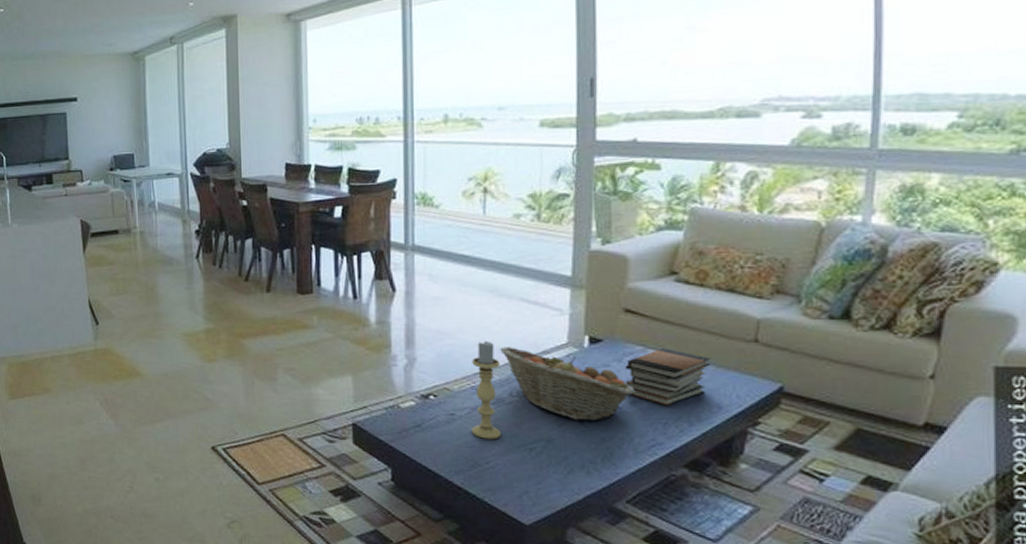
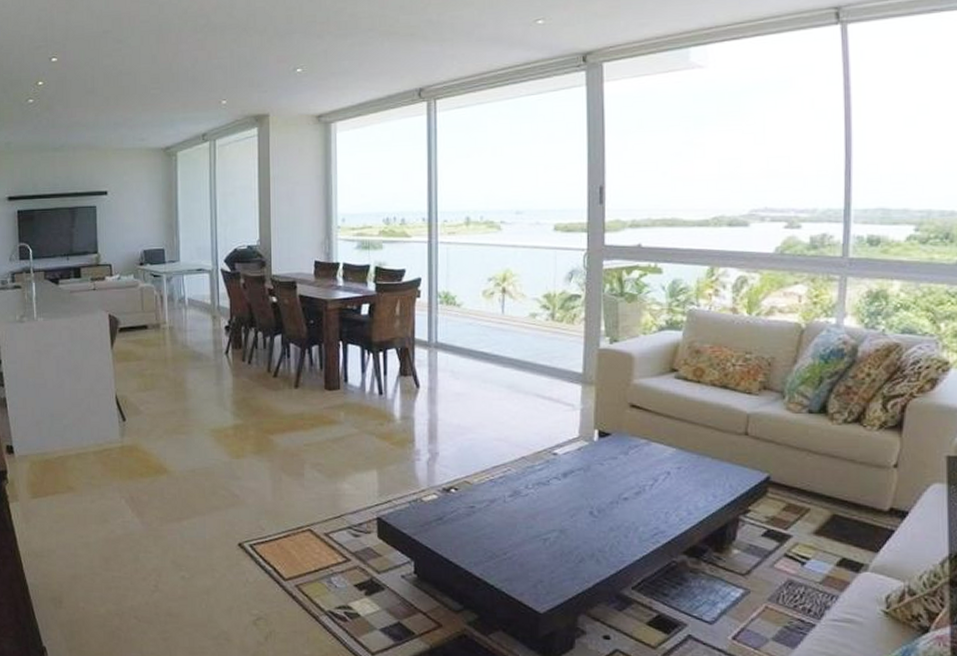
candle holder: present [472,341,502,440] -> none [491,435,518,531]
fruit basket: present [500,347,635,421] -> none [517,441,640,511]
book stack: present [625,348,711,406] -> none [630,441,707,496]

